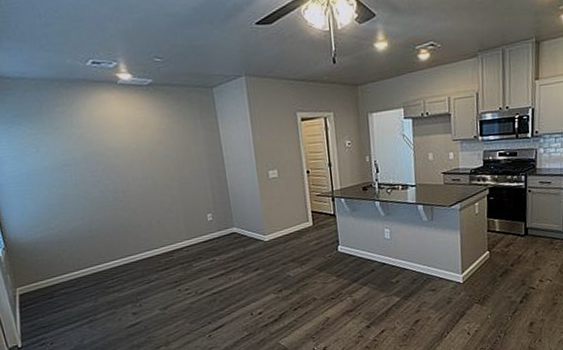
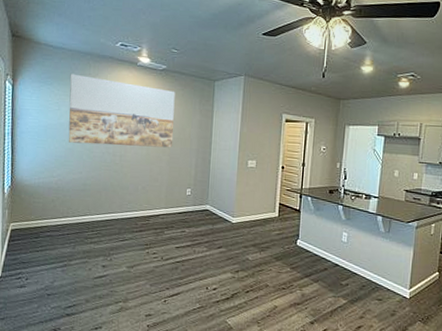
wall art: none [40,106,181,187] -> present [68,74,175,148]

